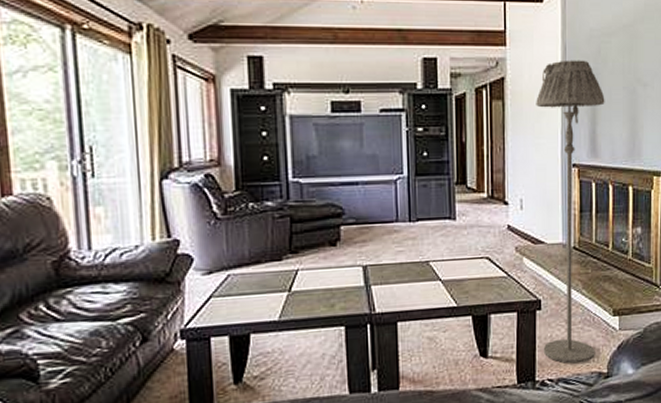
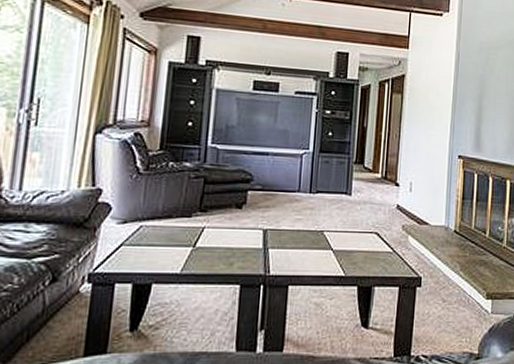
floor lamp: present [536,60,605,364] -> none [420,65,490,342]

